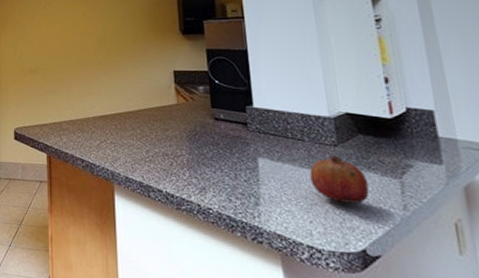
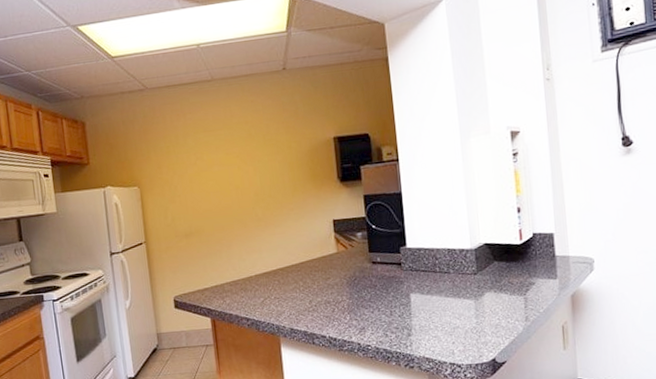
fruit: present [309,155,370,204] -> none [453,282,501,323]

